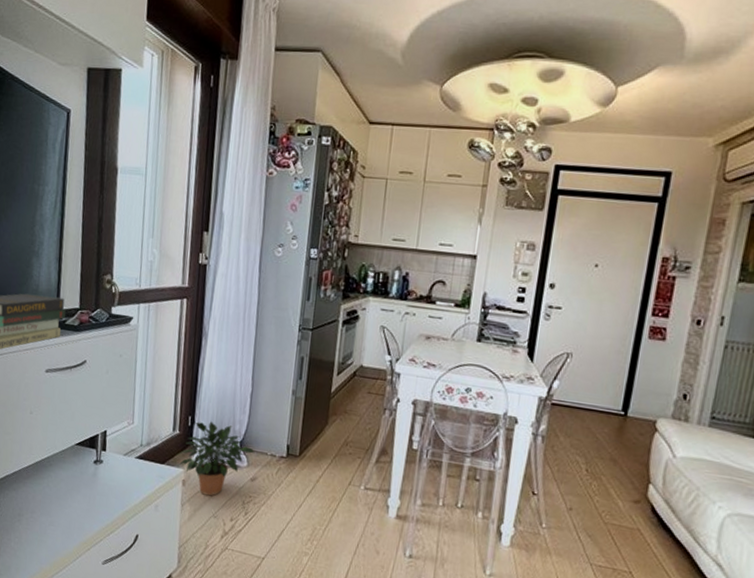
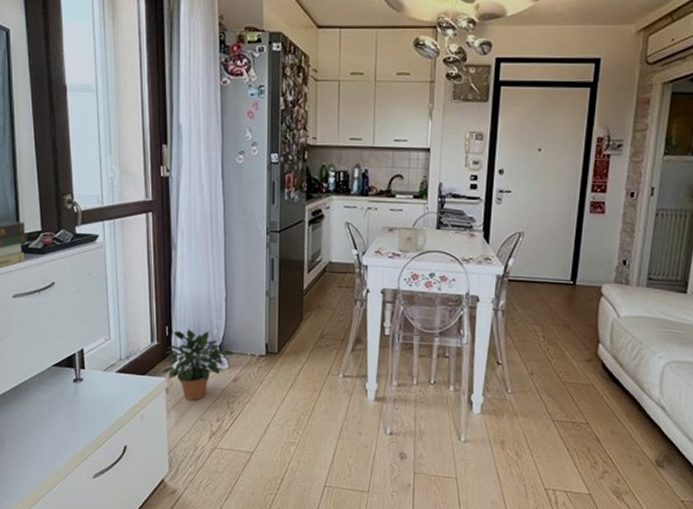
mug: none [434,336,467,364] -> present [398,227,428,252]

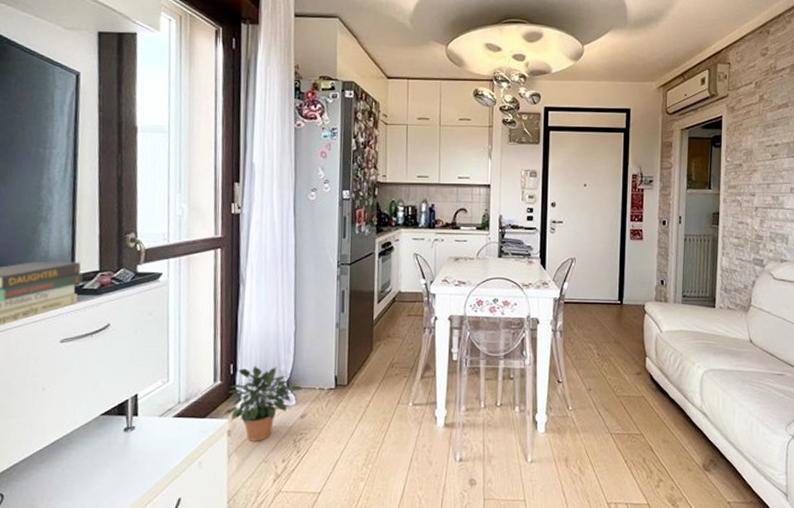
mug: present [398,227,428,252] -> none [464,256,491,280]

